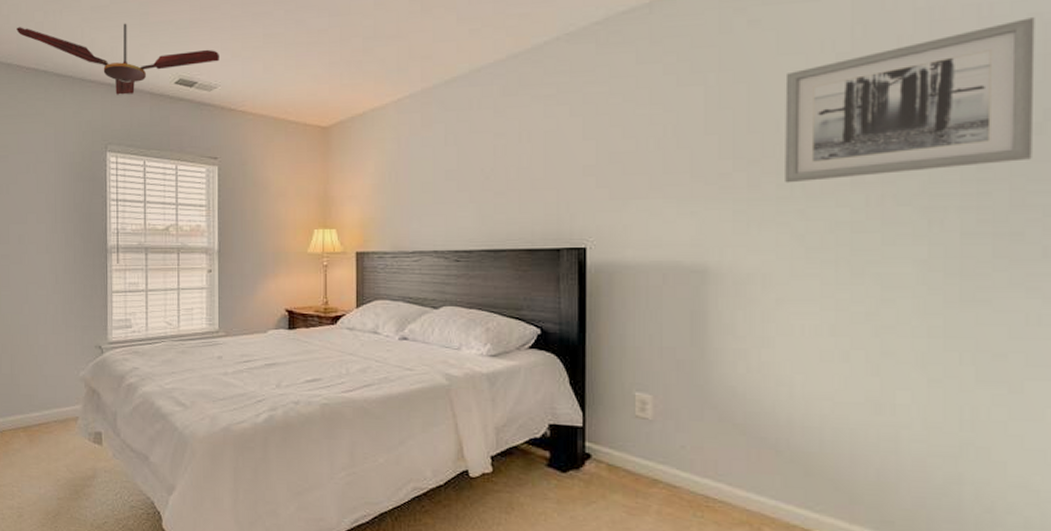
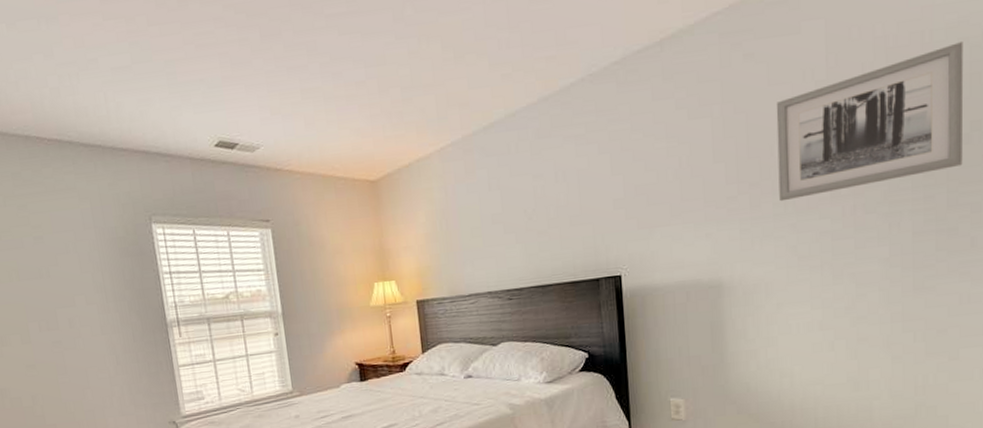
ceiling fan: present [16,23,219,95] -> none [28,84,259,163]

